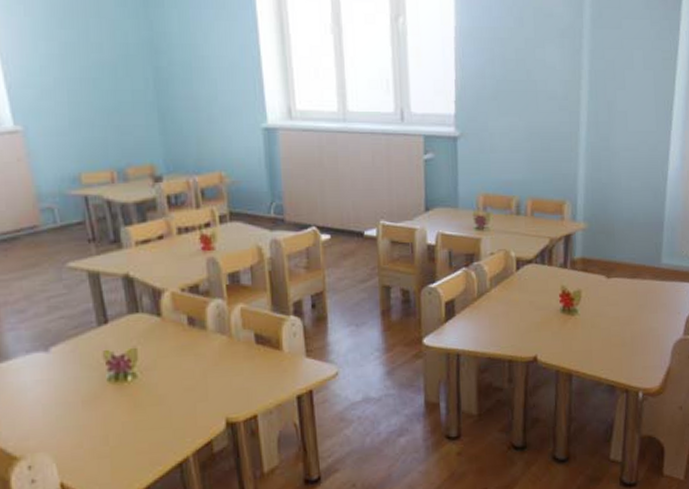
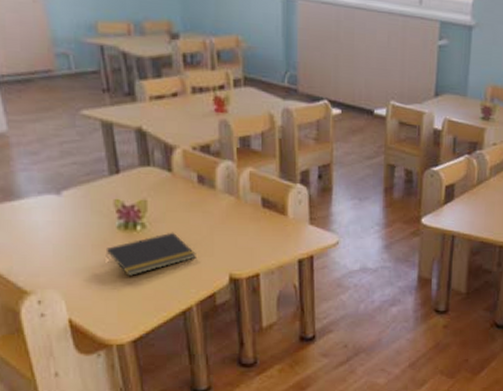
notepad: none [96,379,190,430] -> present [105,232,196,276]

